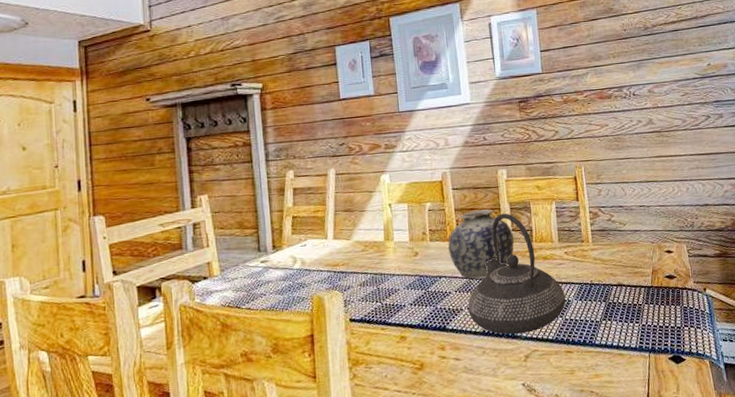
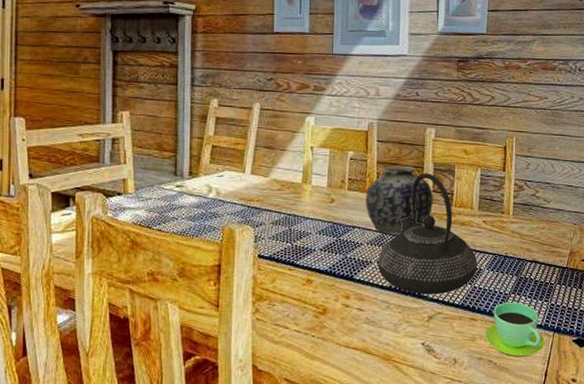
cup: none [583,328,642,384] -> present [485,302,545,357]

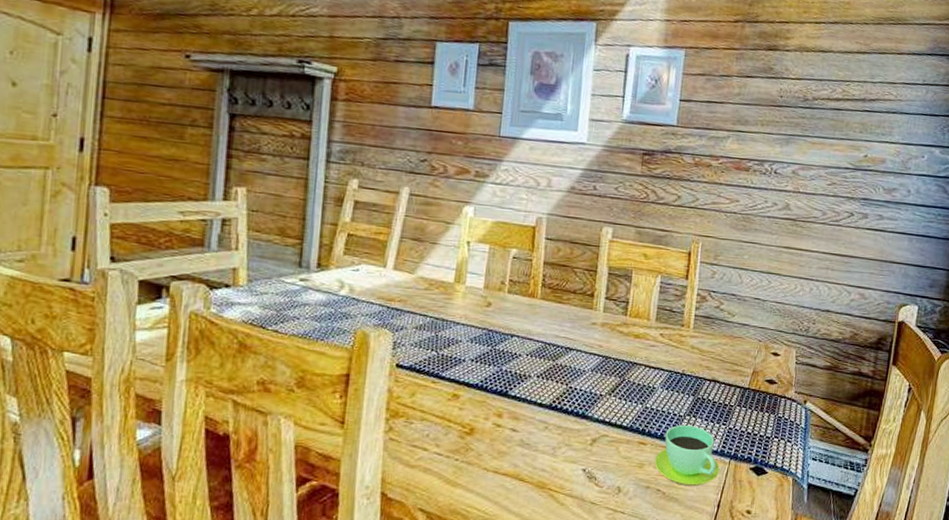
vase: present [366,166,433,235] -> none [527,268,606,346]
teapot: present [377,173,477,295] -> none [537,277,651,415]

